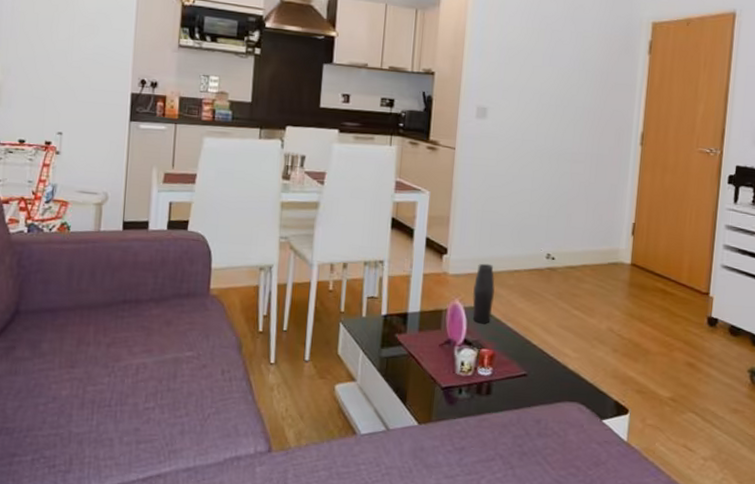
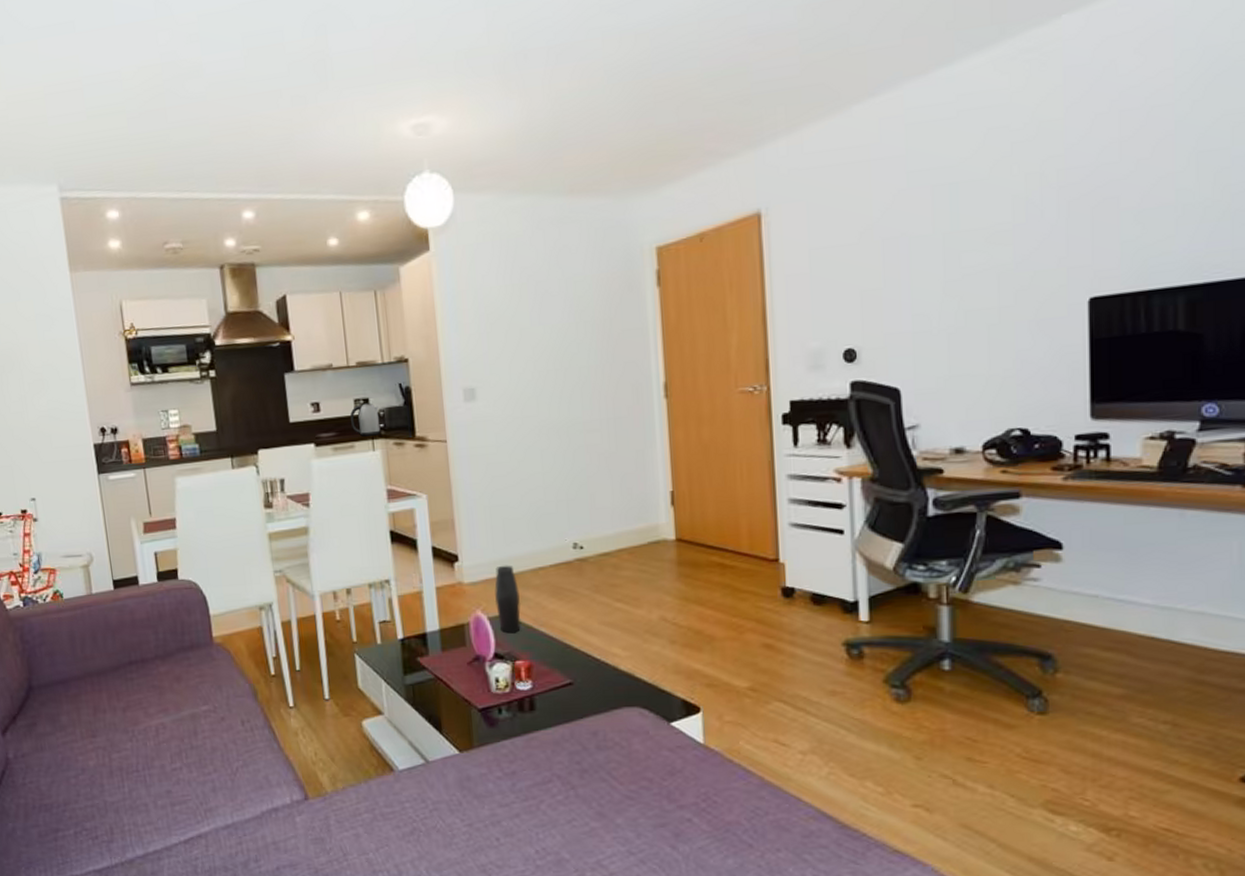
kettle: none [375,103,402,133] -> present [350,403,381,437]

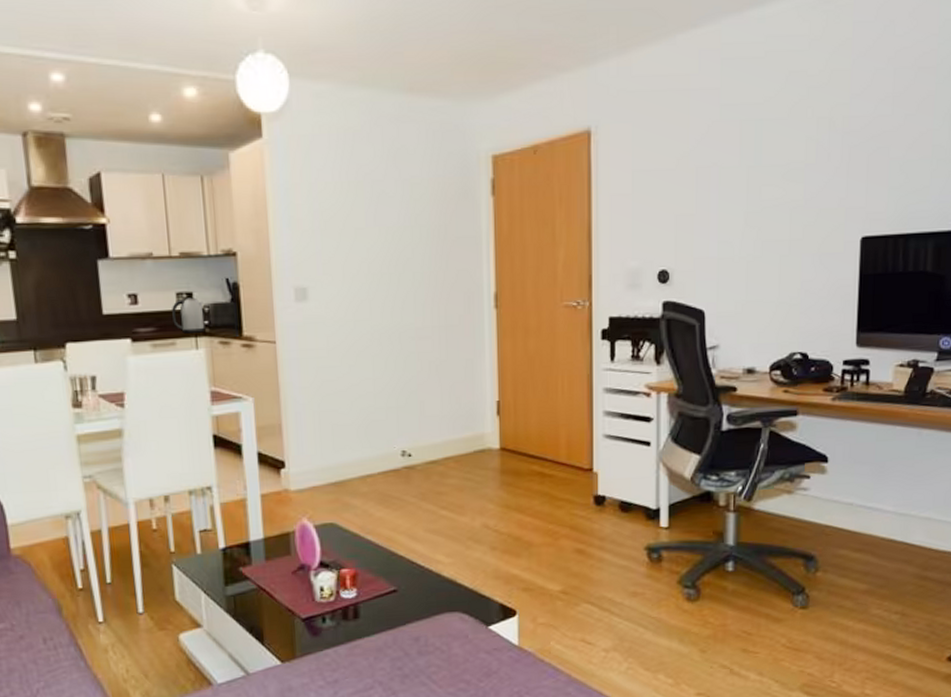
vase: present [494,565,521,634] -> none [321,472,348,542]

